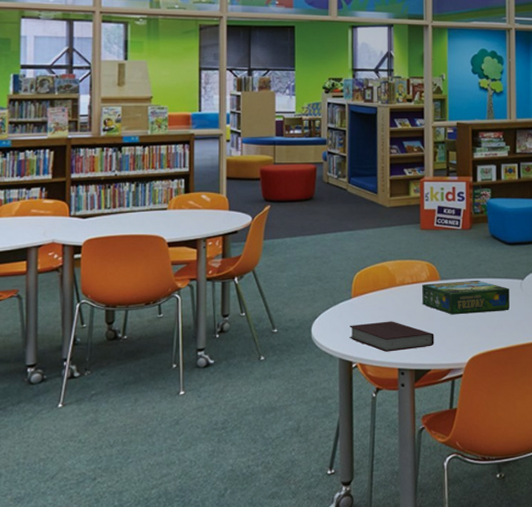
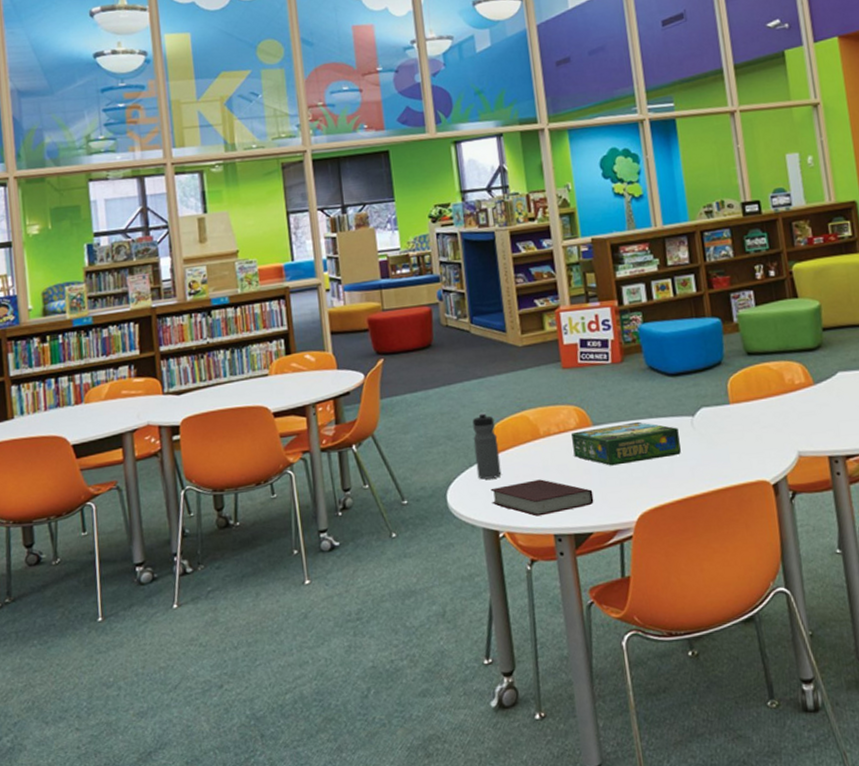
water bottle: none [339,260,360,317] -> present [472,412,502,480]

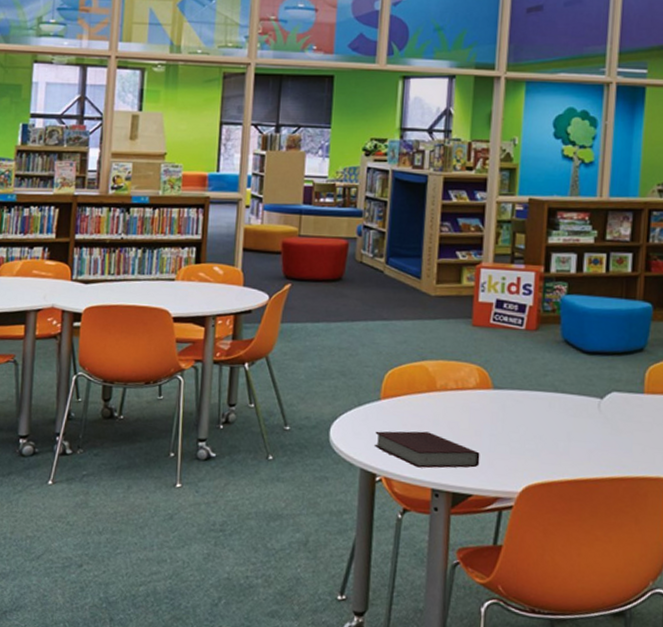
water bottle: present [472,412,502,480] -> none [364,354,392,422]
board game: present [571,421,681,466] -> none [468,391,583,436]

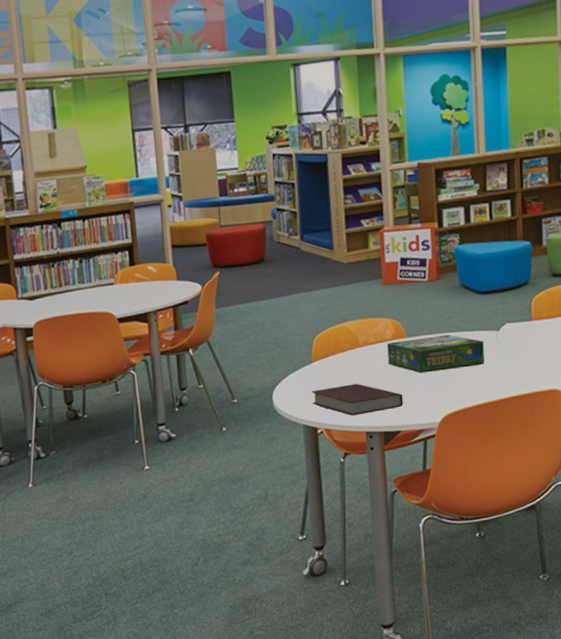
board game: none [468,391,583,436] -> present [387,334,484,373]

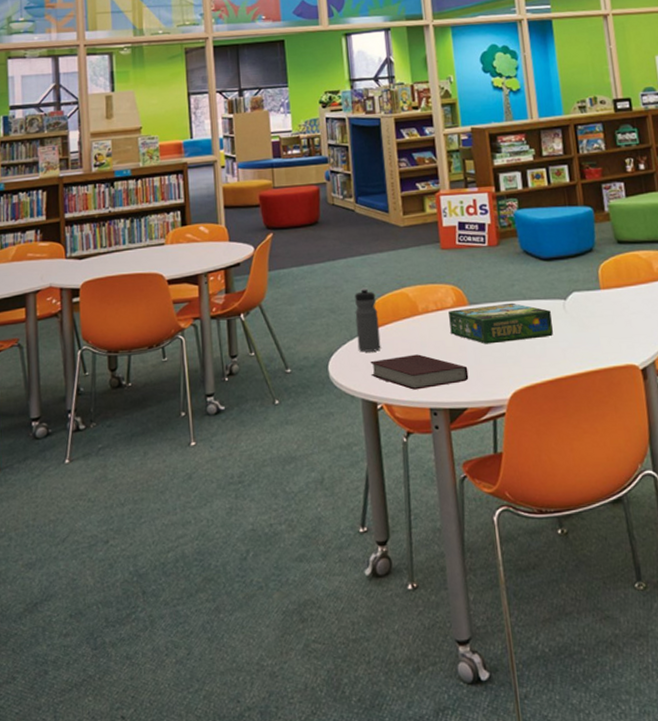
water bottle: none [298,322,323,383] -> present [355,287,381,352]

